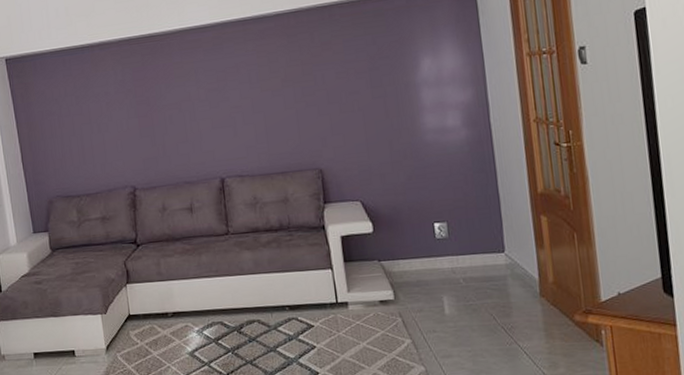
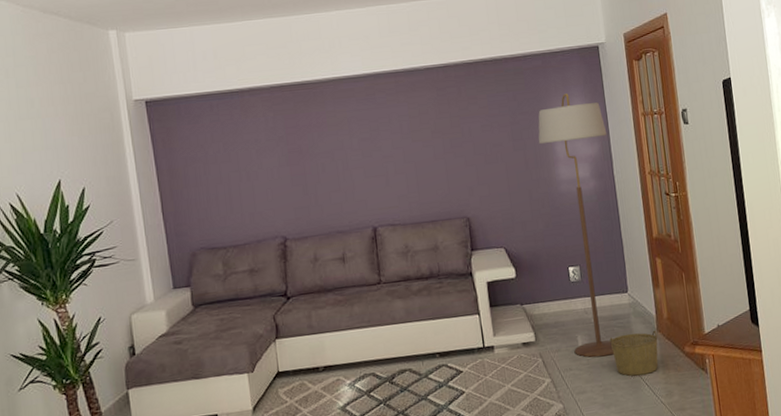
floor lamp: none [400,34,495,321] -> present [538,93,621,358]
basket: none [481,294,541,343] -> present [609,330,659,377]

